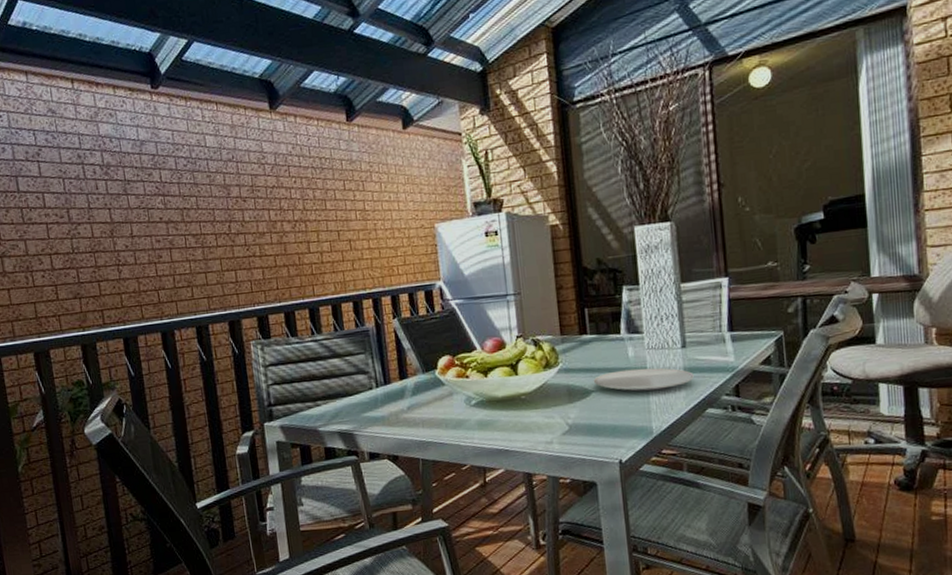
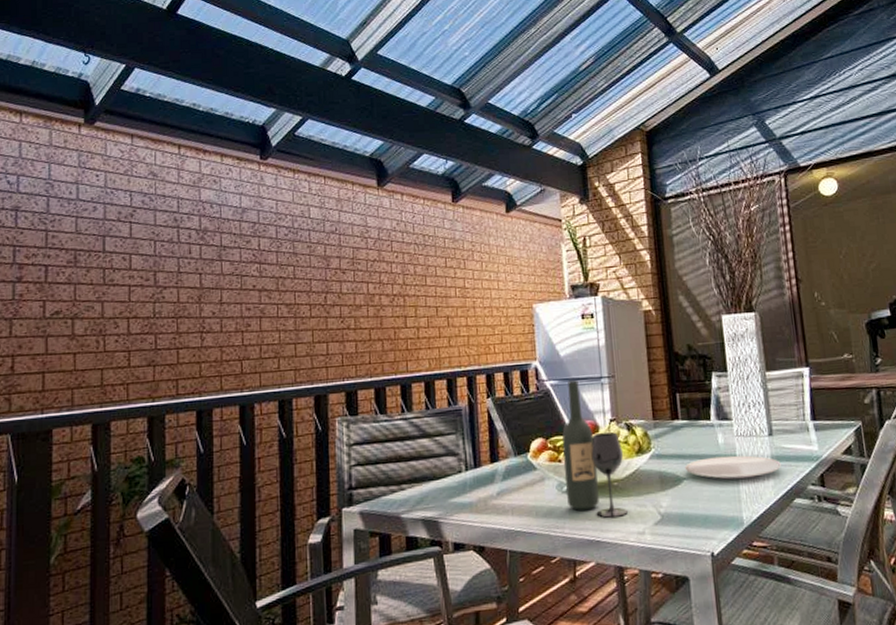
wine bottle: none [468,298,507,423] -> present [562,380,599,511]
wineglass: none [497,347,535,429] -> present [591,431,628,518]

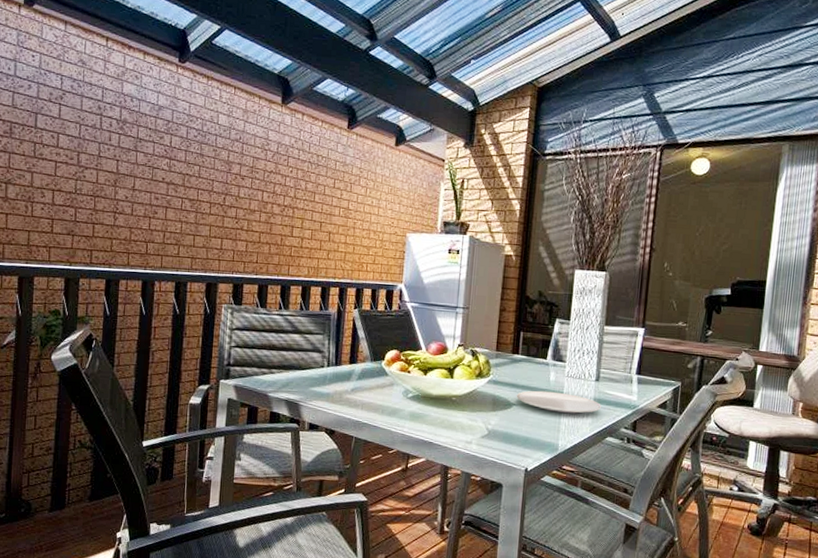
wine bottle: present [562,380,599,511] -> none [410,306,442,416]
wineglass: present [591,431,628,518] -> none [433,354,465,426]

